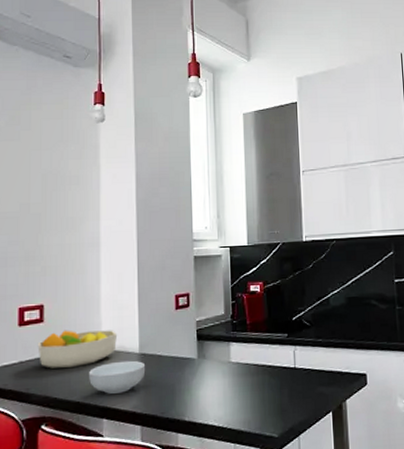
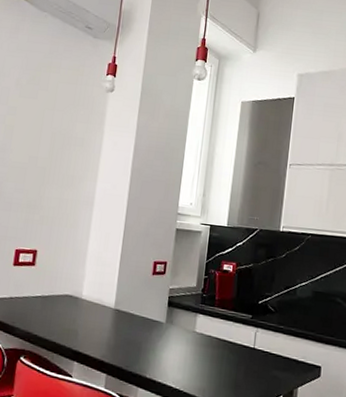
fruit bowl: present [37,330,118,369] -> none [26,276,98,311]
cereal bowl: present [89,360,146,394] -> none [67,312,119,342]

